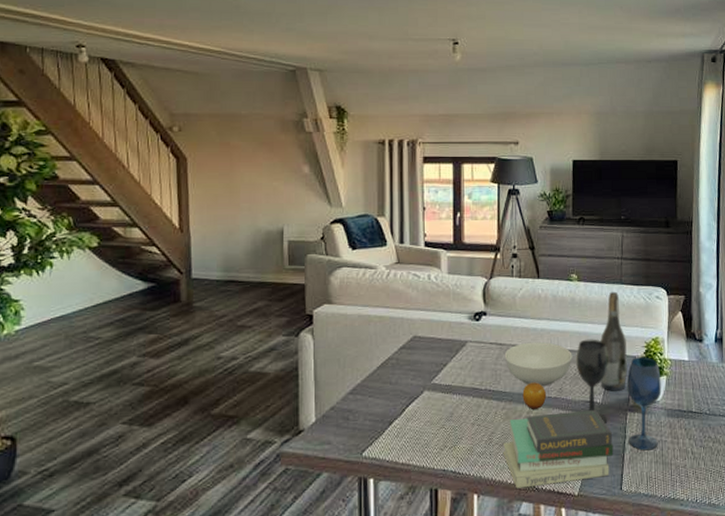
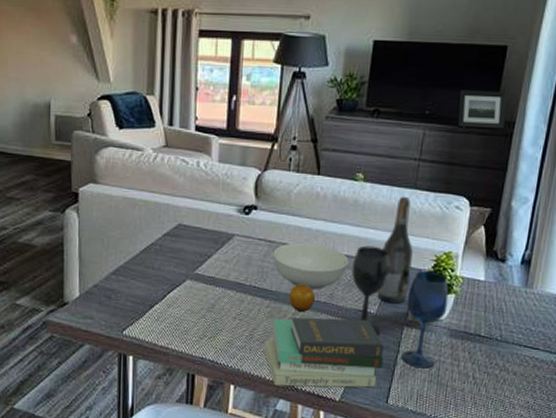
picture frame: none [646,197,685,229] -> present [456,90,507,130]

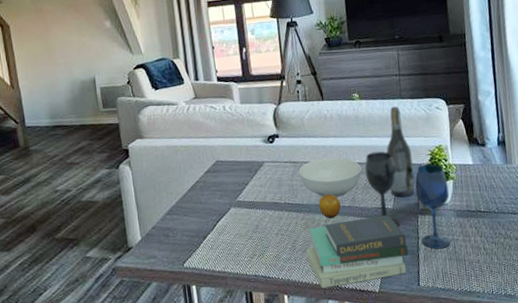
picture frame: present [456,90,507,130] -> none [417,12,458,45]

